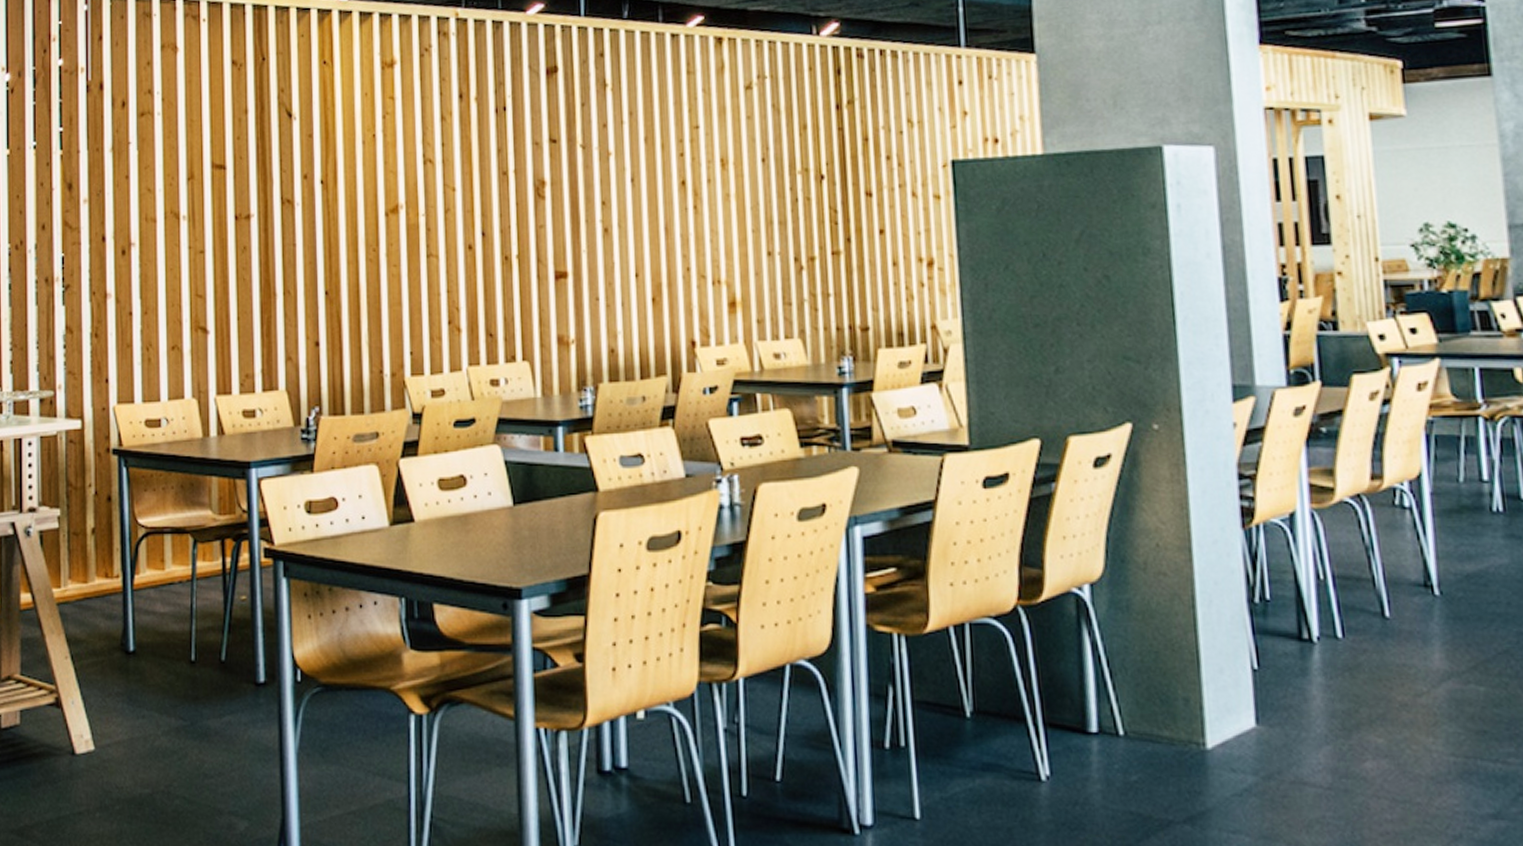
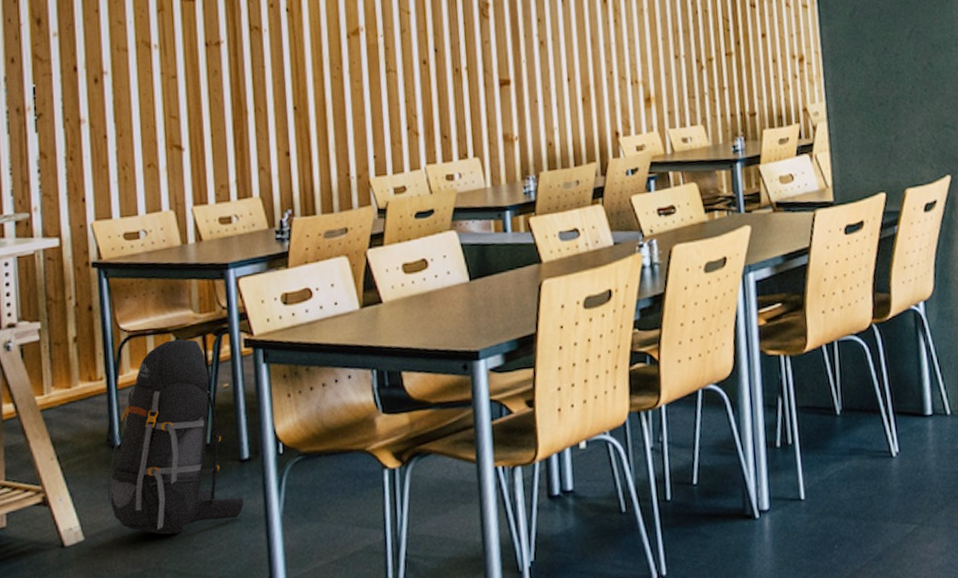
backpack: none [119,541,258,757] -> present [107,339,244,535]

